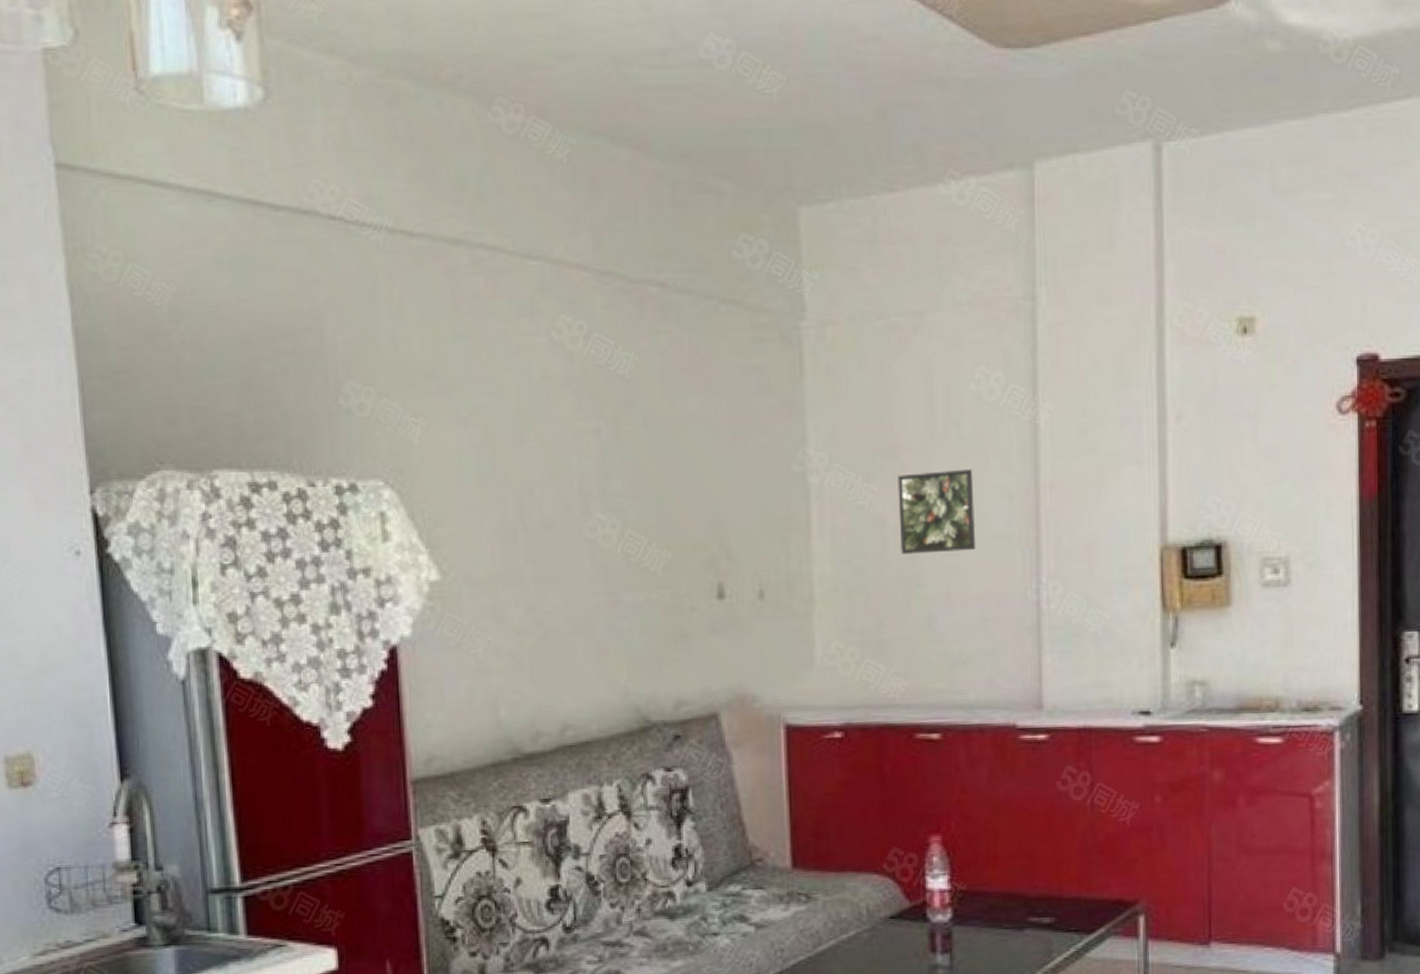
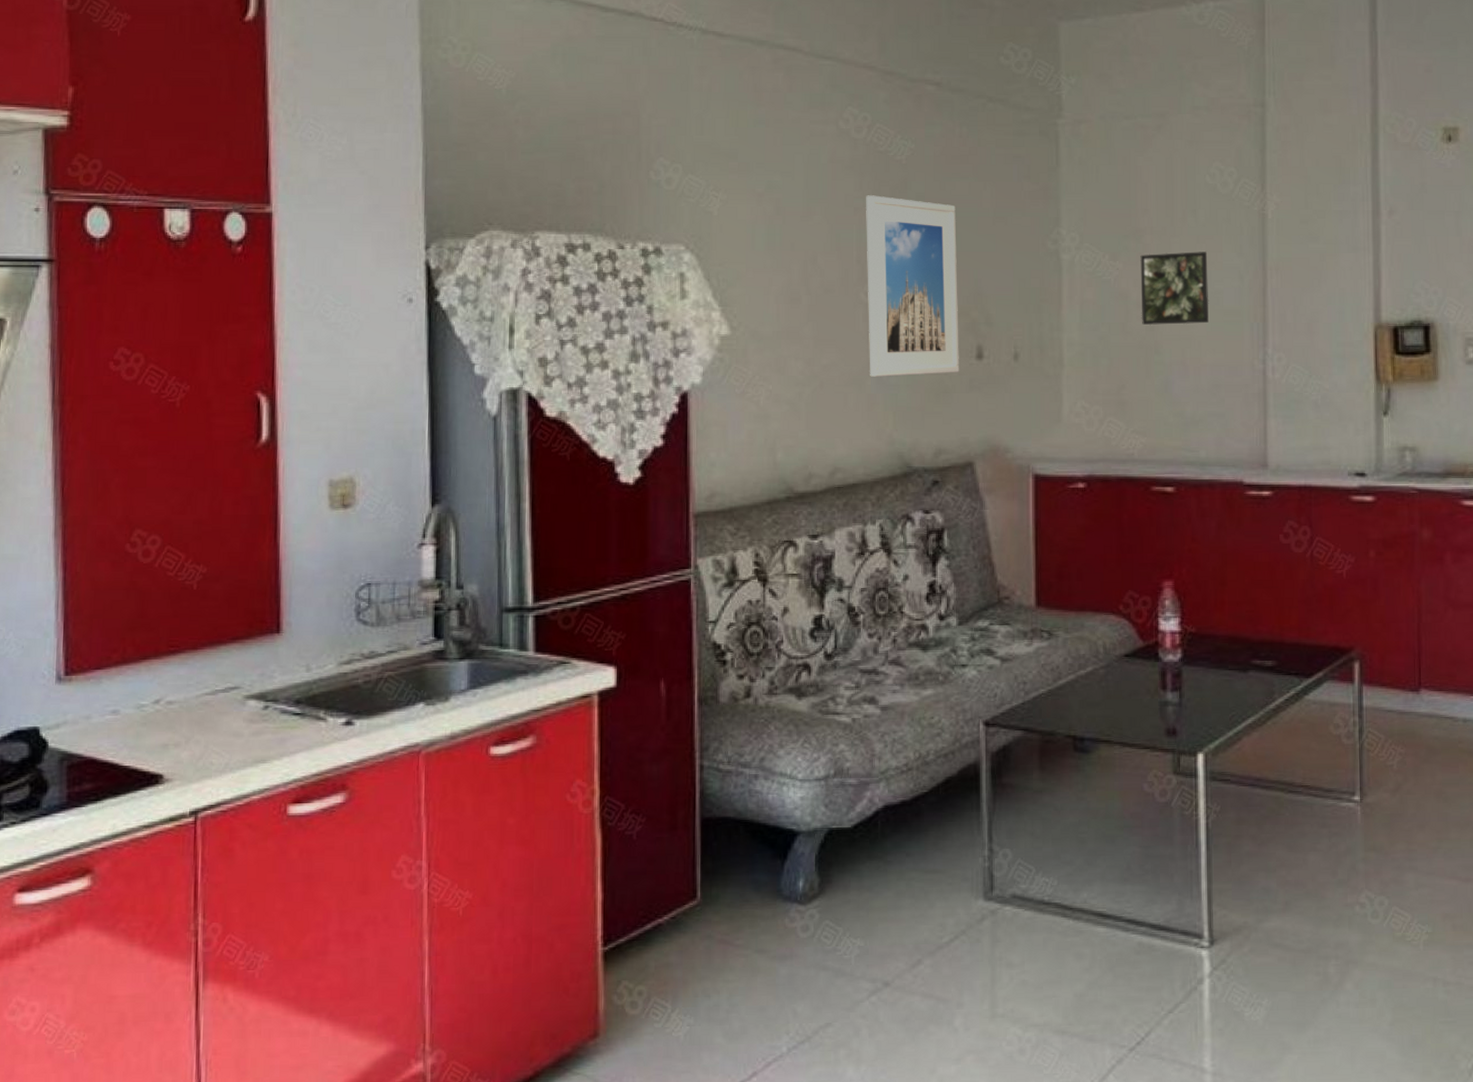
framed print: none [586,416,699,622] -> present [866,195,959,377]

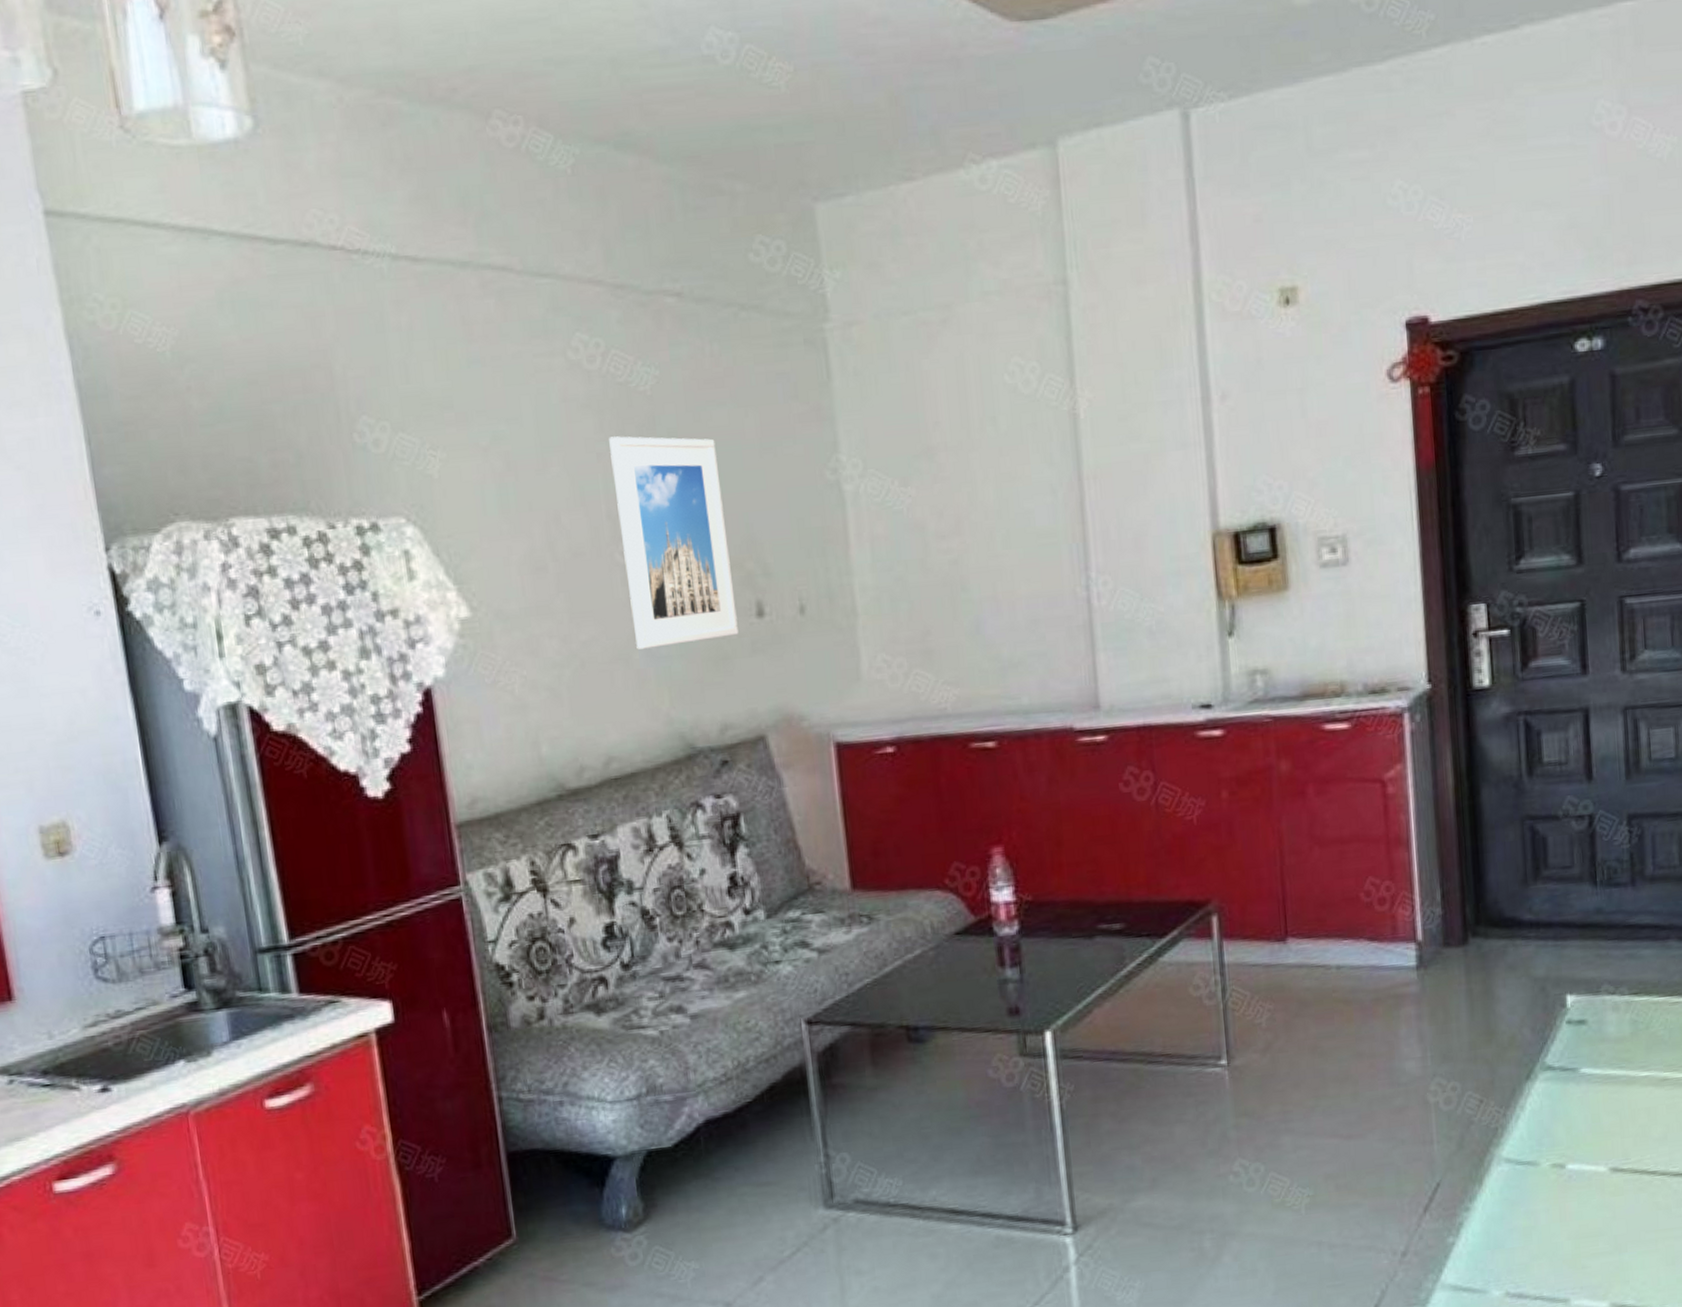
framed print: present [1140,252,1209,326] -> none [935,465,1020,559]

